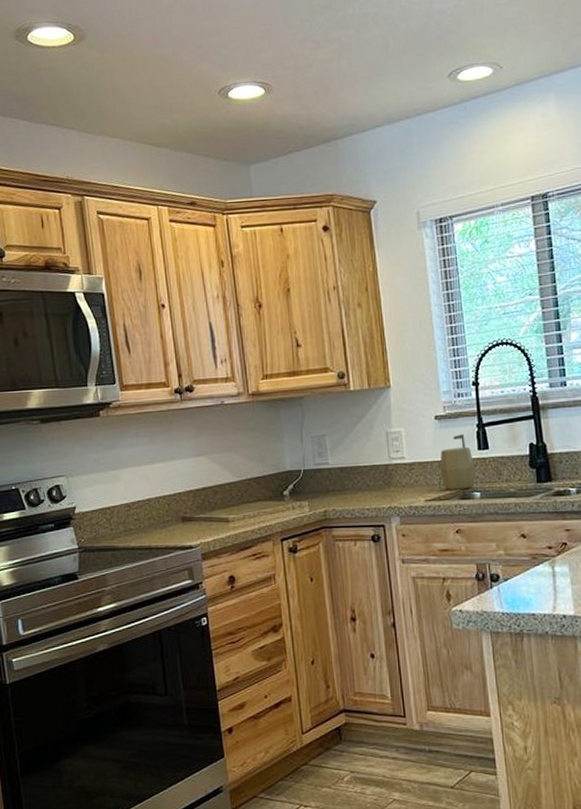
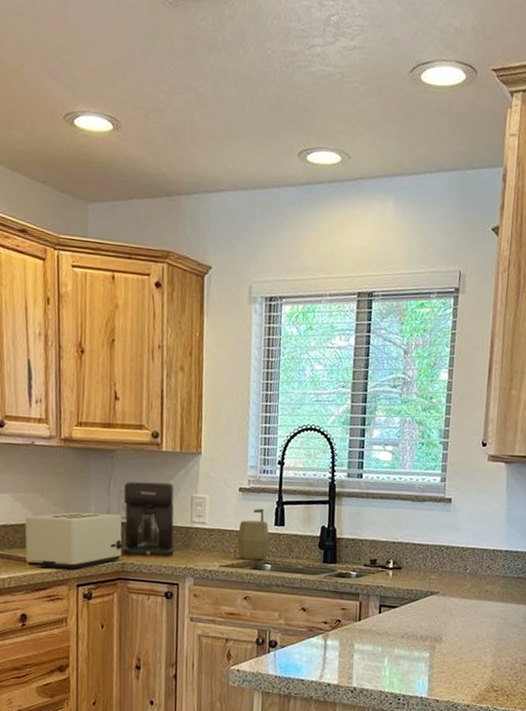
toaster: none [223,461,322,526] -> present [25,512,123,570]
coffee maker: none [316,422,377,503] -> present [122,481,175,557]

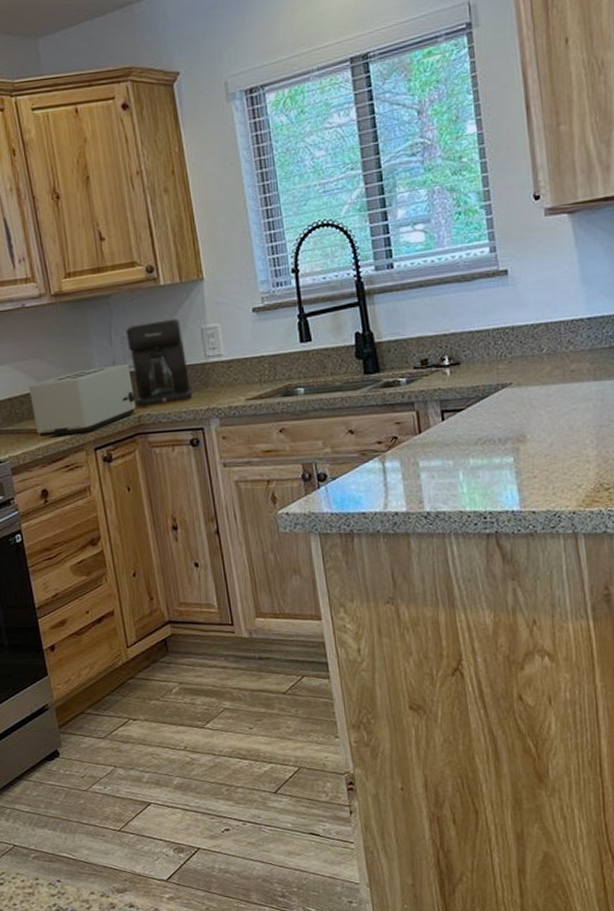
soap dispenser: present [237,508,270,560] -> none [260,326,298,387]

